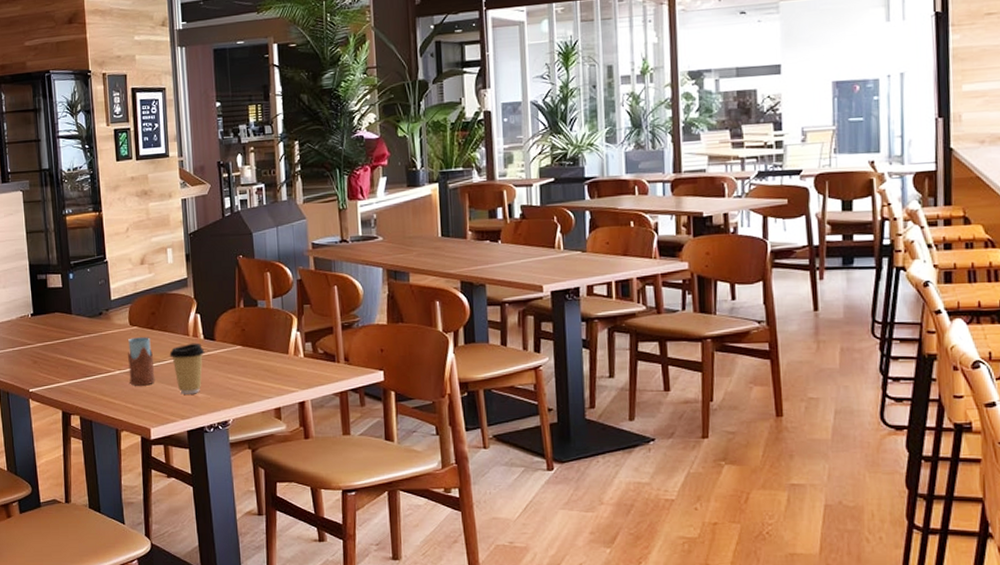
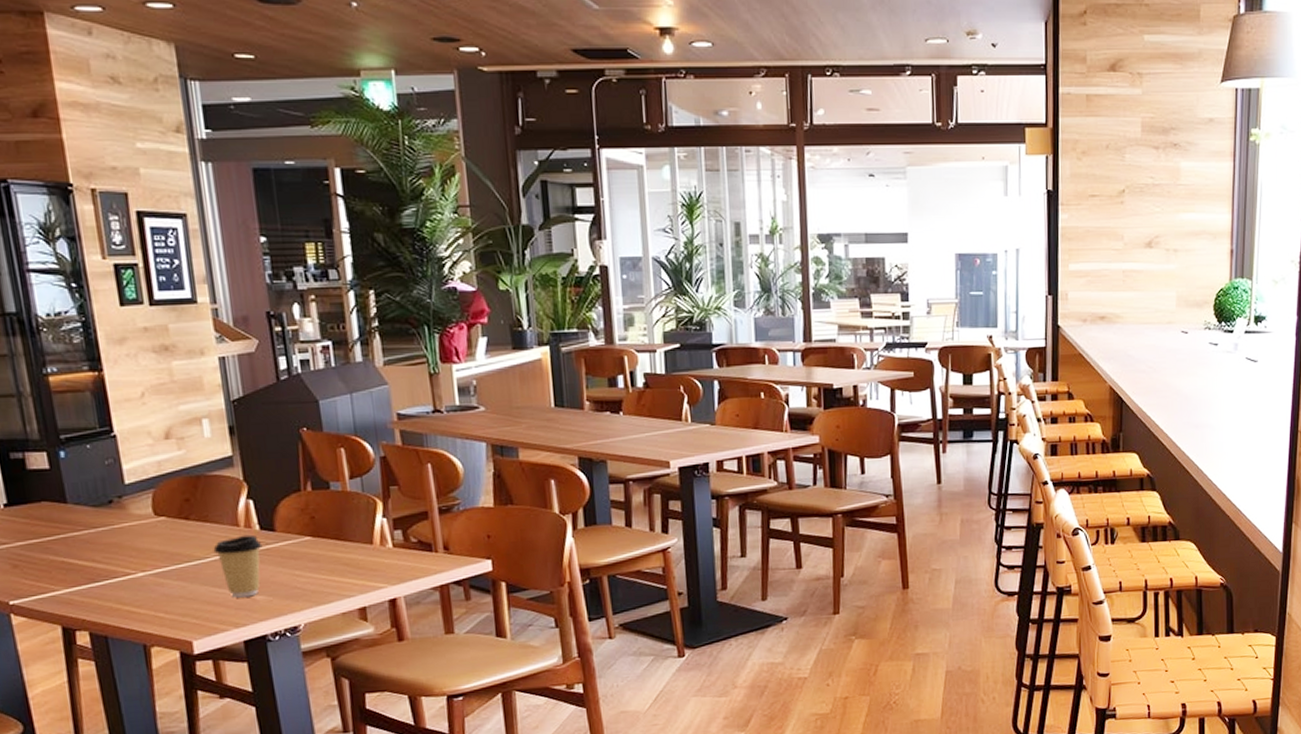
drinking glass: present [128,337,155,386] -> none [153,529,196,590]

